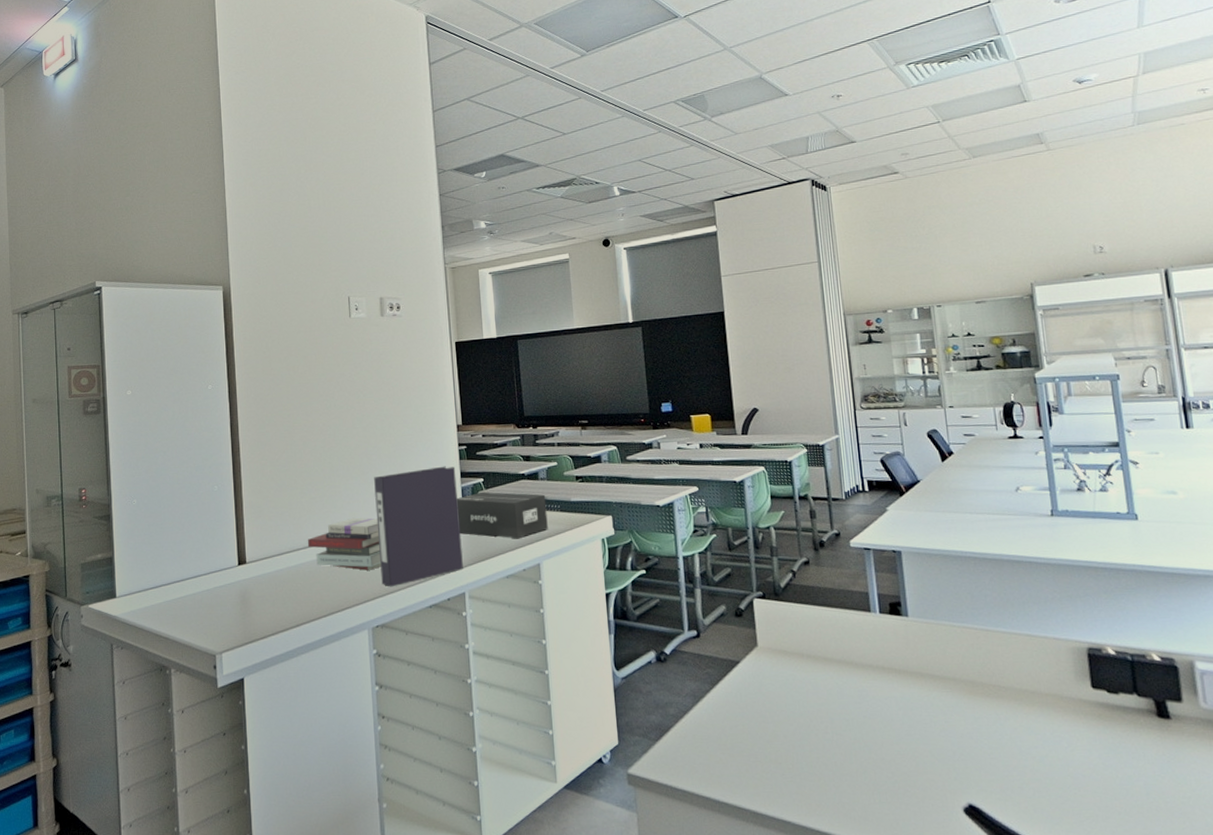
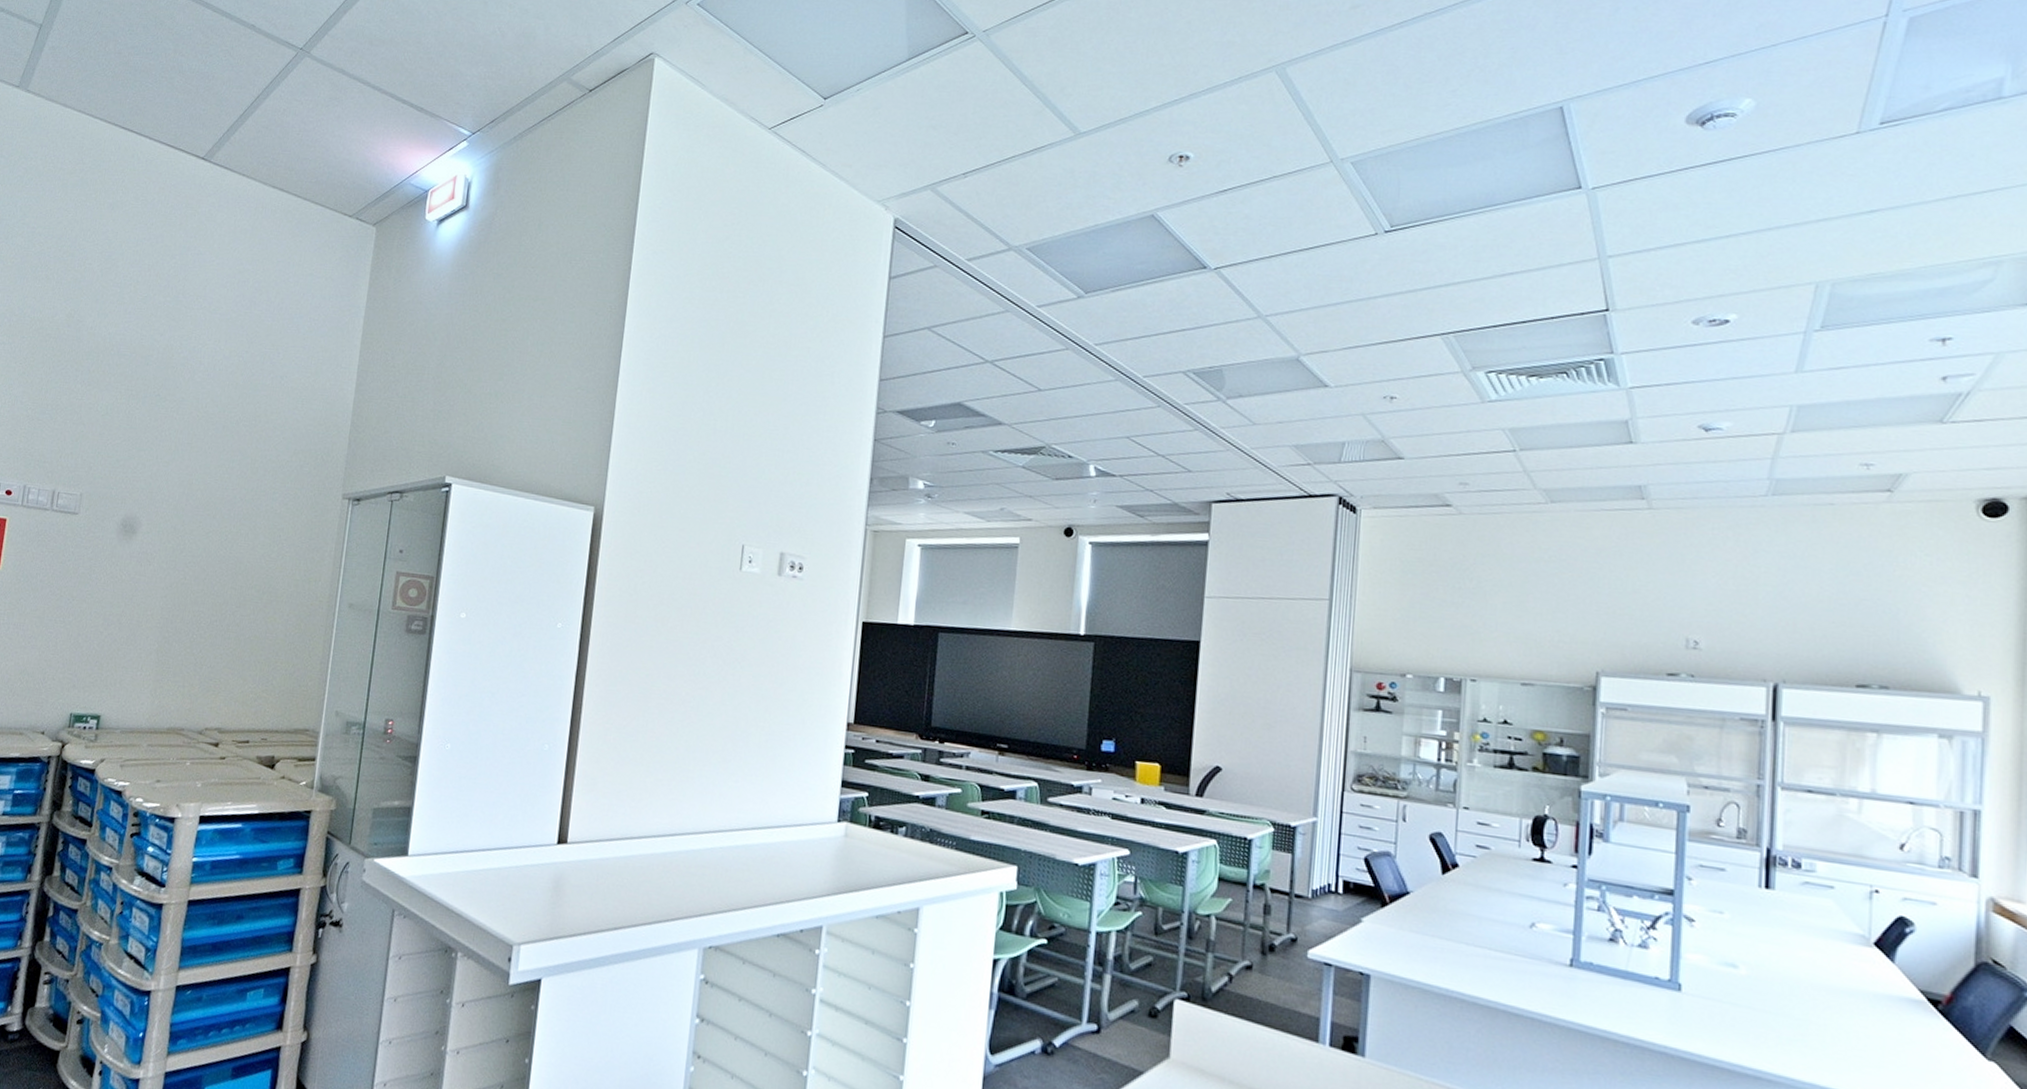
books: present [307,517,382,571] -> none [643,811,733,879]
binder: present [374,466,463,587] -> none [724,767,837,904]
box: present [456,492,548,539] -> none [828,809,941,874]

